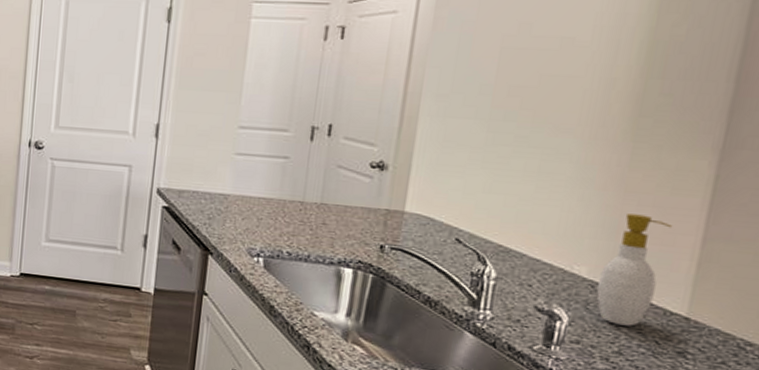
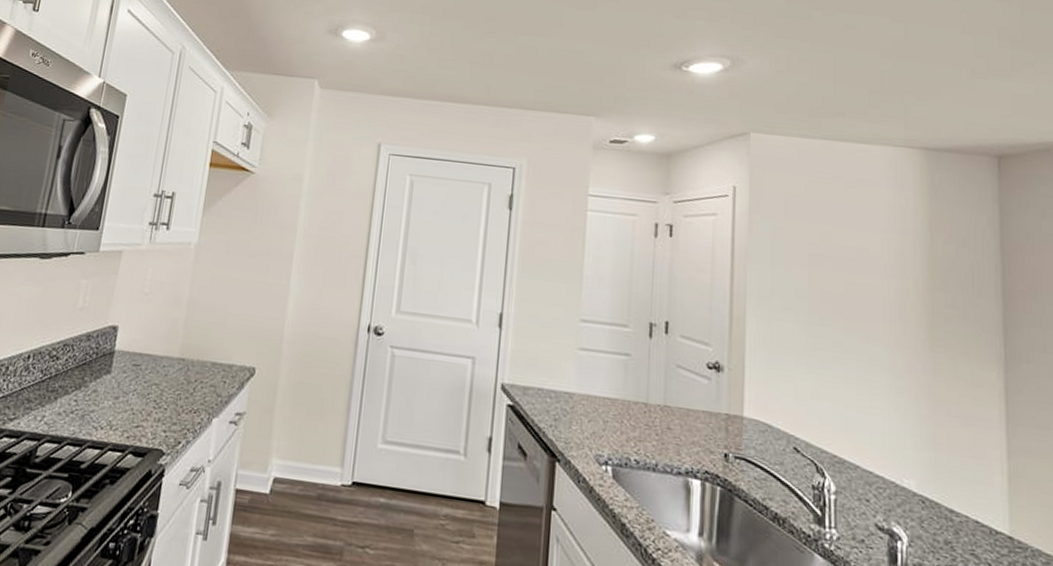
soap bottle: present [596,213,673,326] -> none [928,424,980,547]

